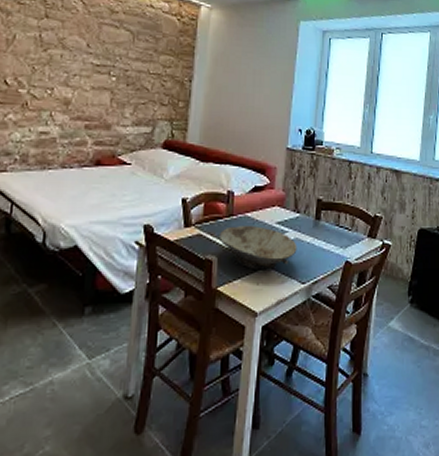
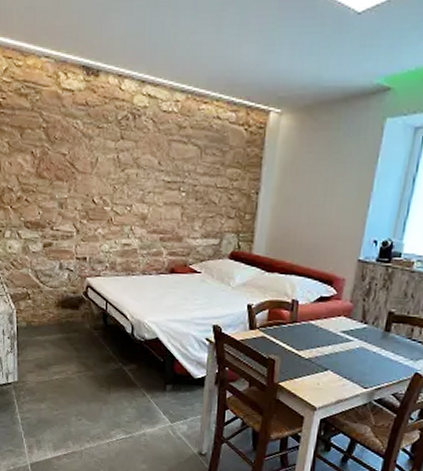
bowl: present [218,226,297,270] -> none [281,331,362,373]

